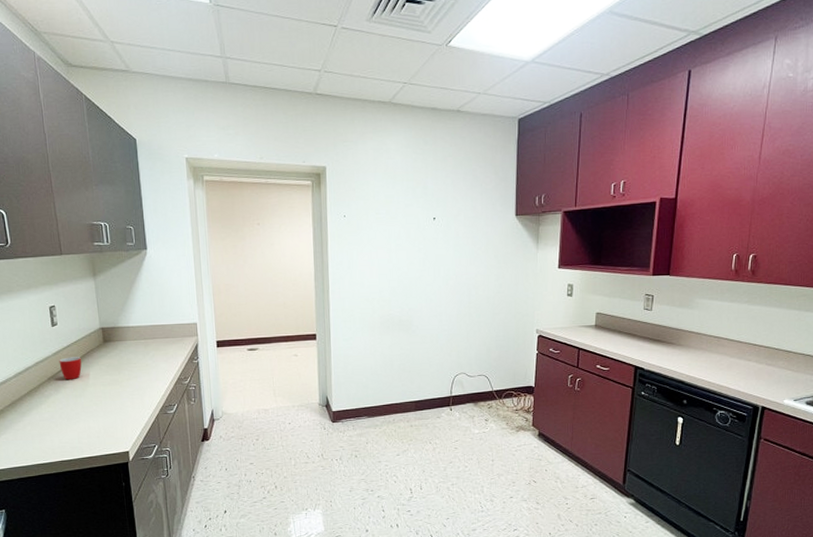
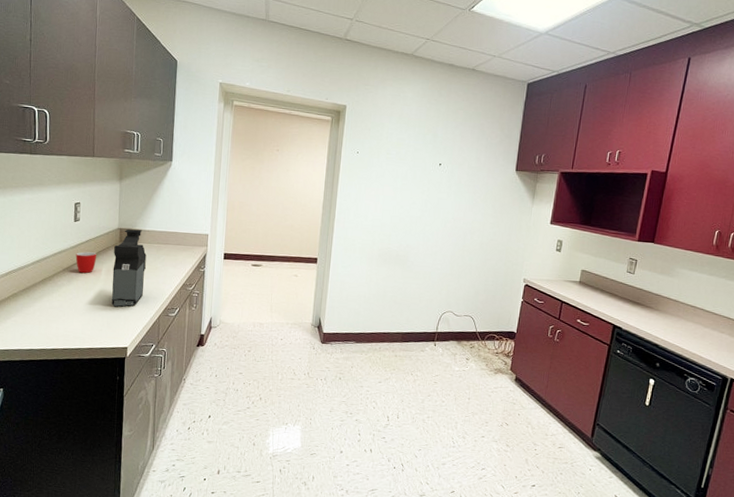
coffee maker: none [99,327,138,410] -> present [111,229,147,307]

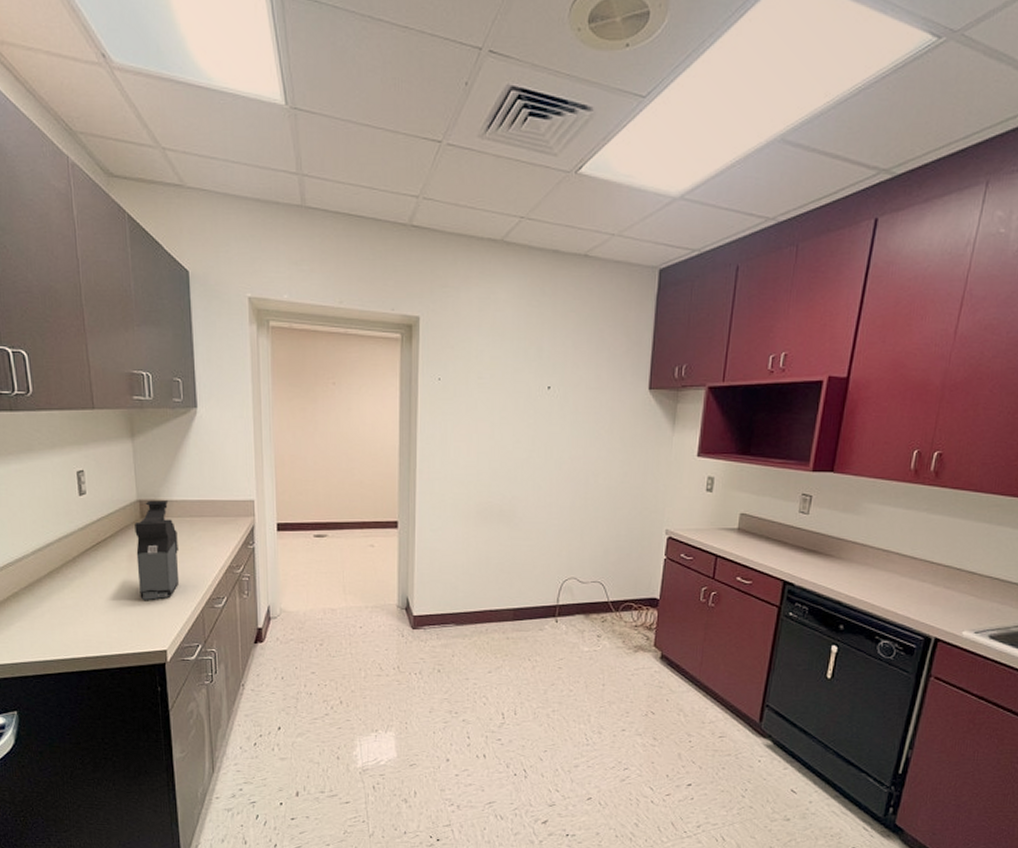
mug: present [75,252,96,274] -> none [86,533,114,561]

